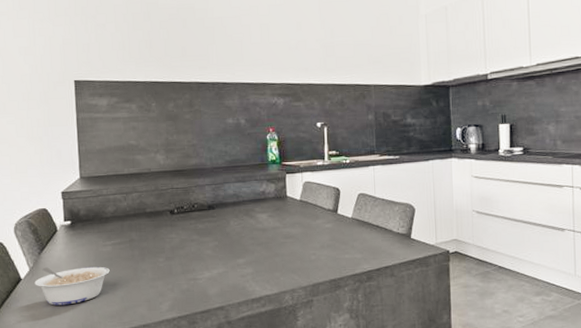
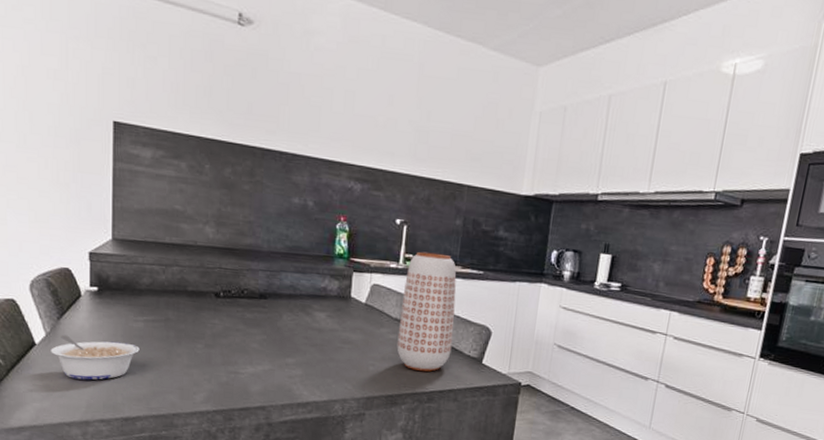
vase: none [332,146,382,253] -> present [397,251,457,372]

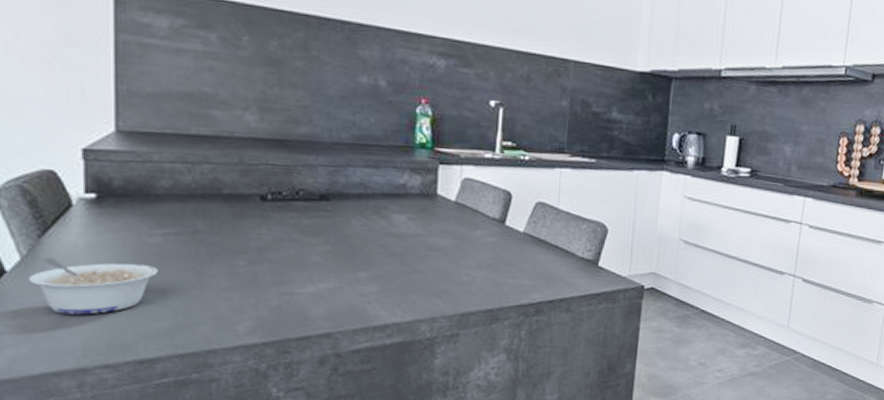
vase: present [397,251,457,372] -> none [496,138,565,279]

